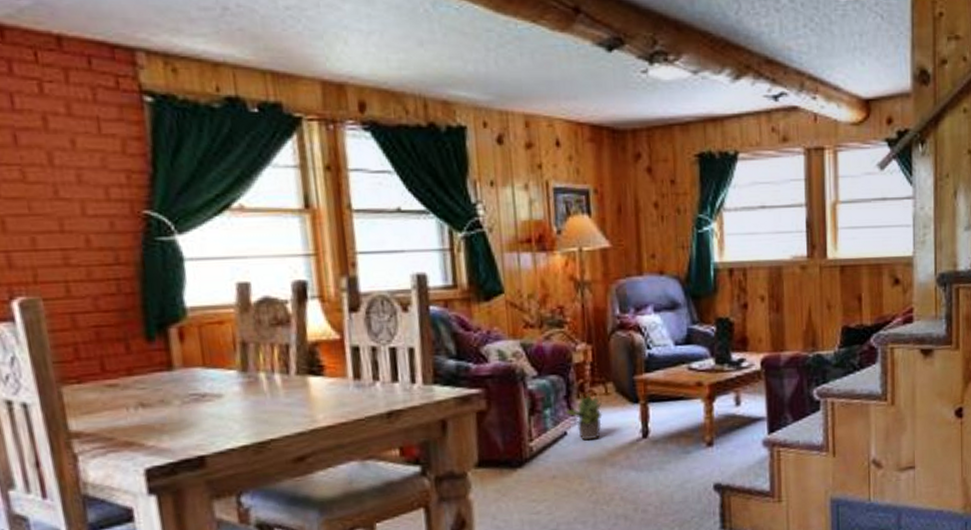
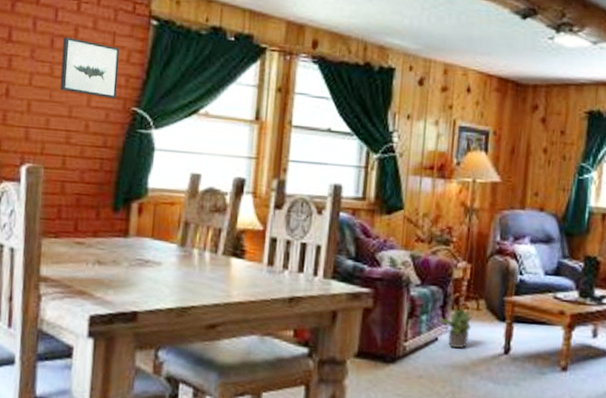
wall art: none [29,130,119,203] -> present [60,37,120,99]

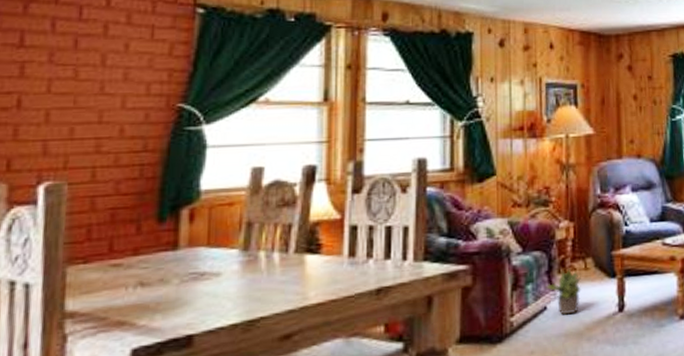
wall art: present [60,37,120,99] -> none [87,36,160,97]

